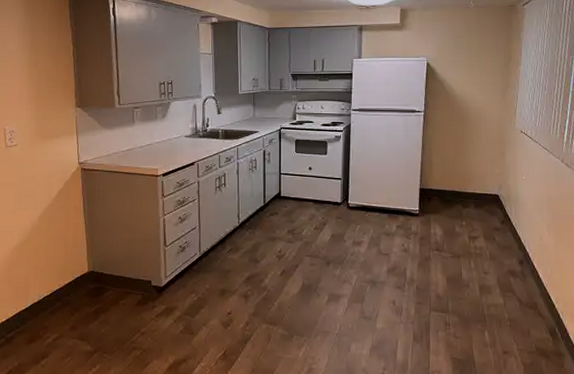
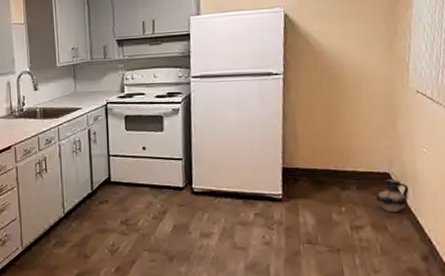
ceramic jug: none [488,199,512,227] -> present [376,178,409,213]

